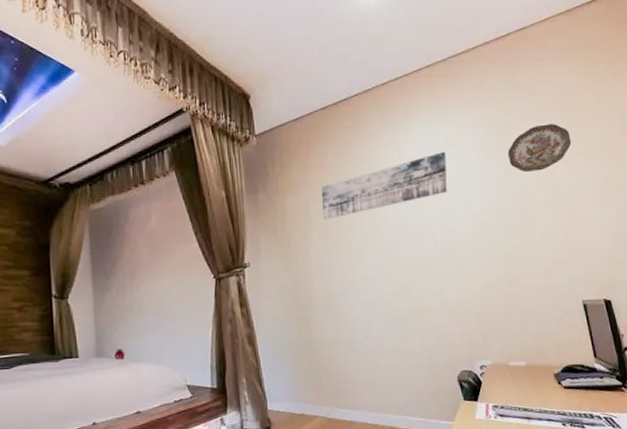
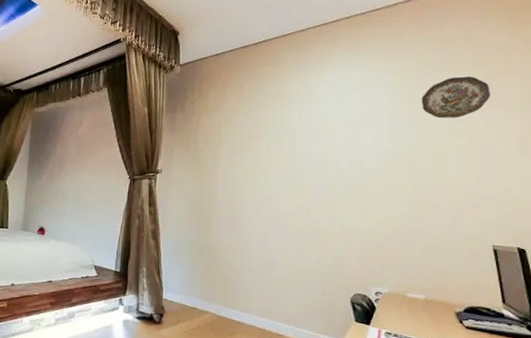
wall art: present [321,152,447,220] -> none [233,93,357,141]

